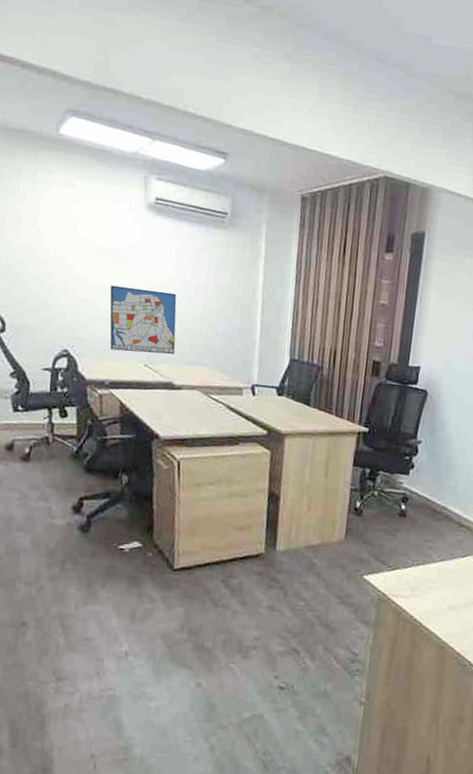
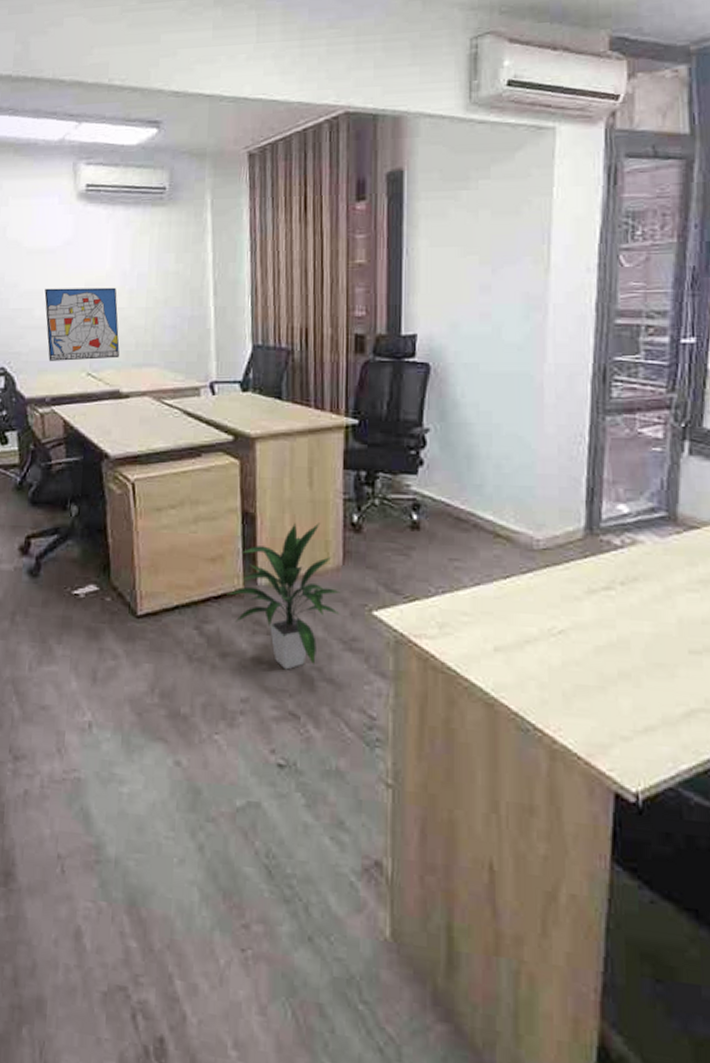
indoor plant: none [250,505,341,617] -> present [227,523,341,670]

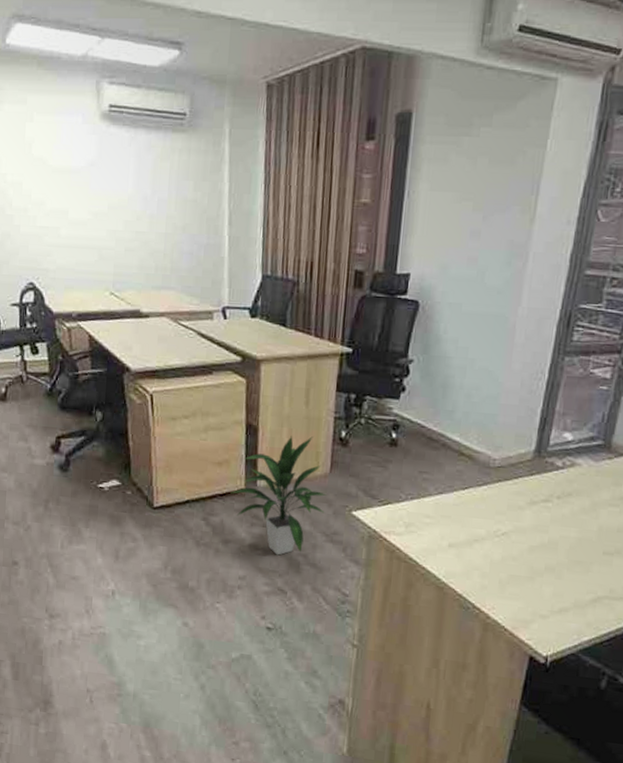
wall art: present [44,287,120,361] -> none [70,208,140,280]

